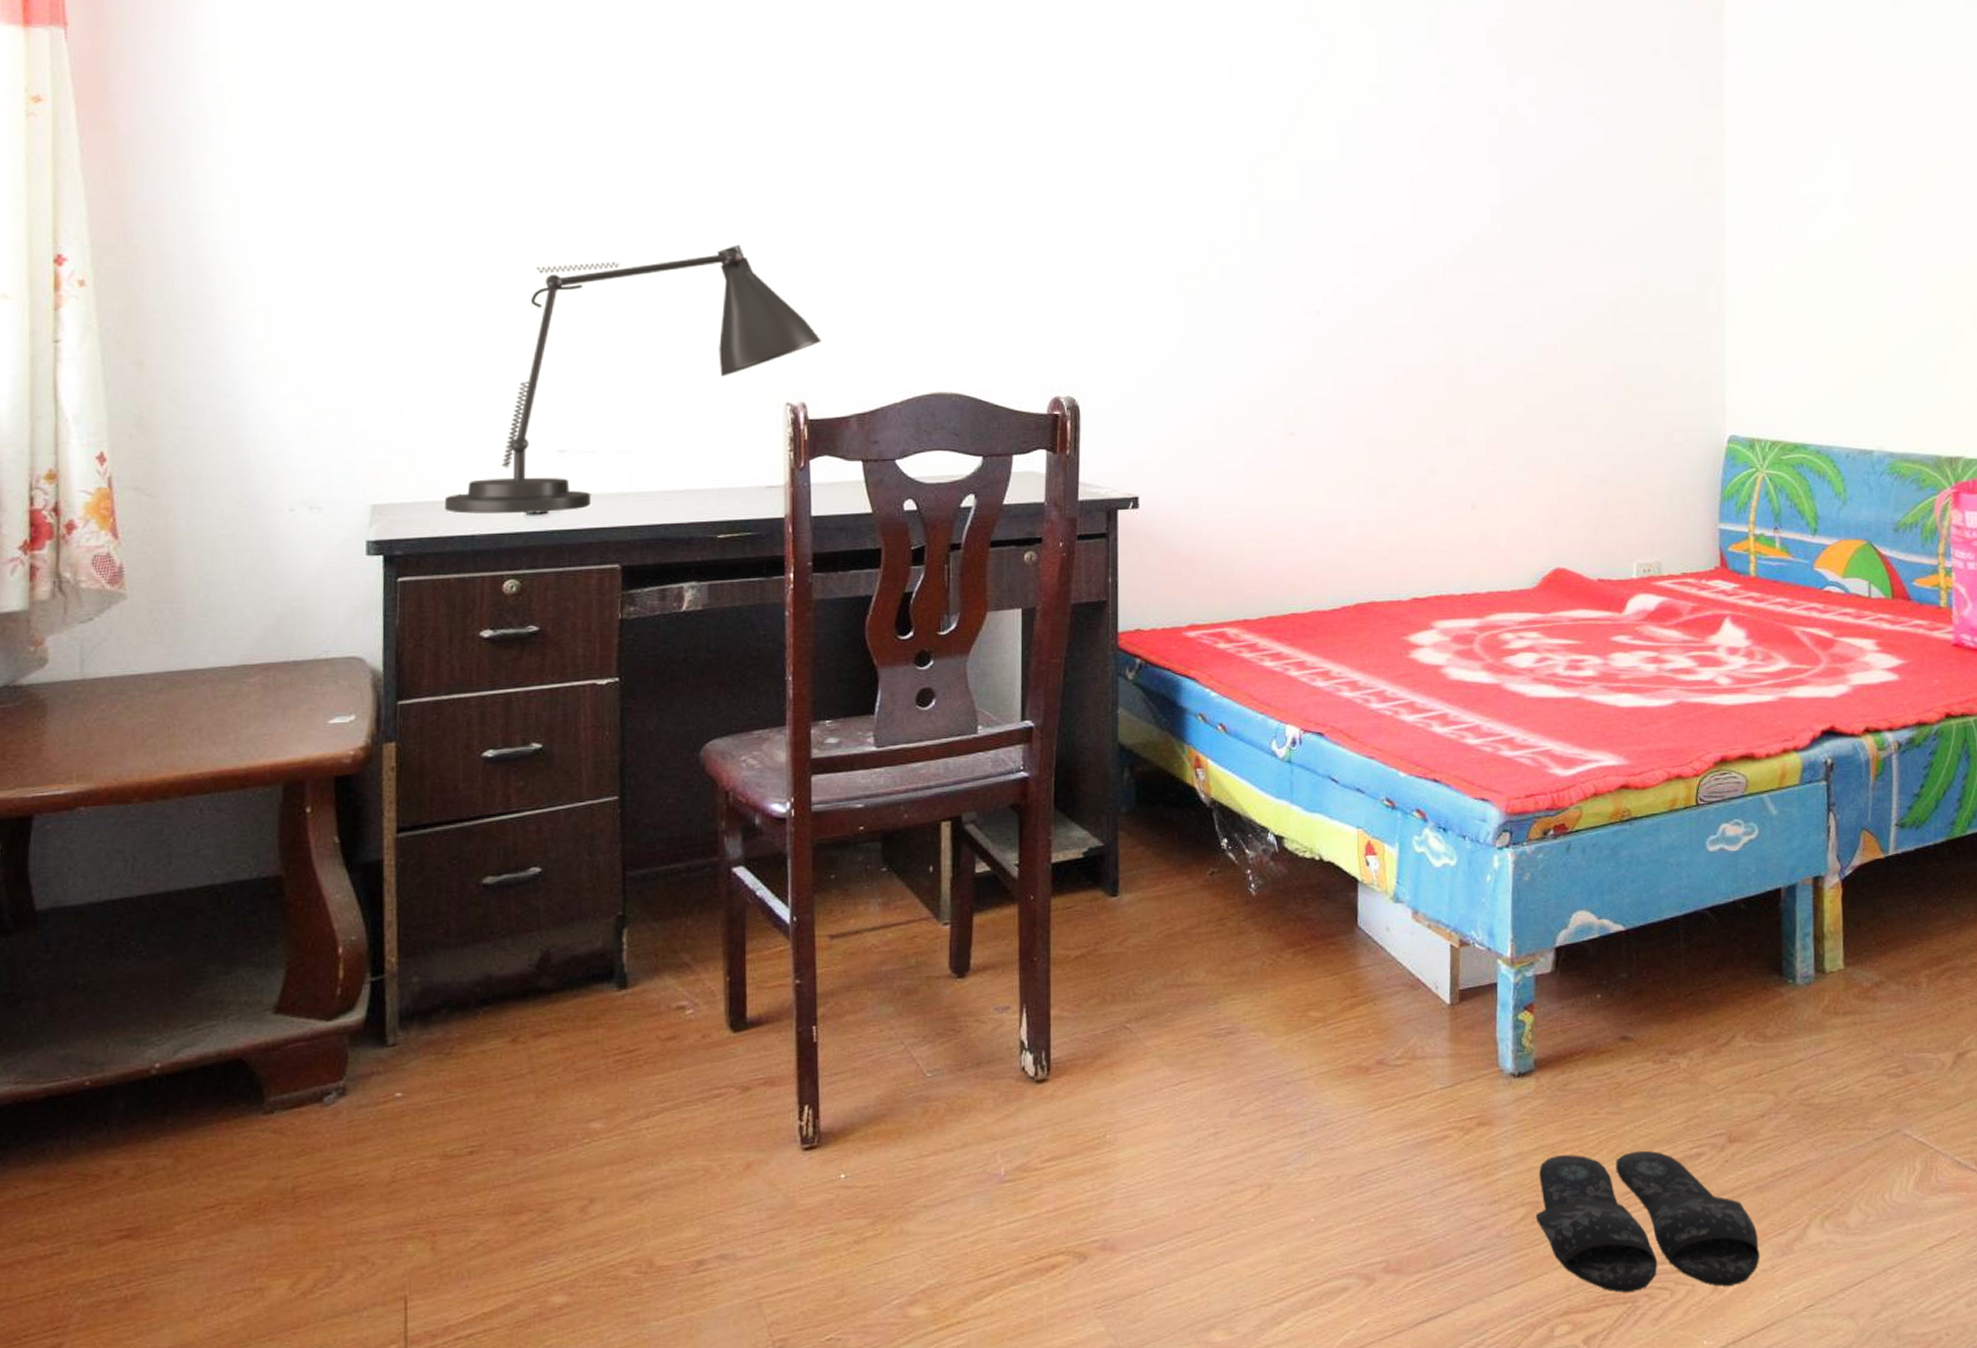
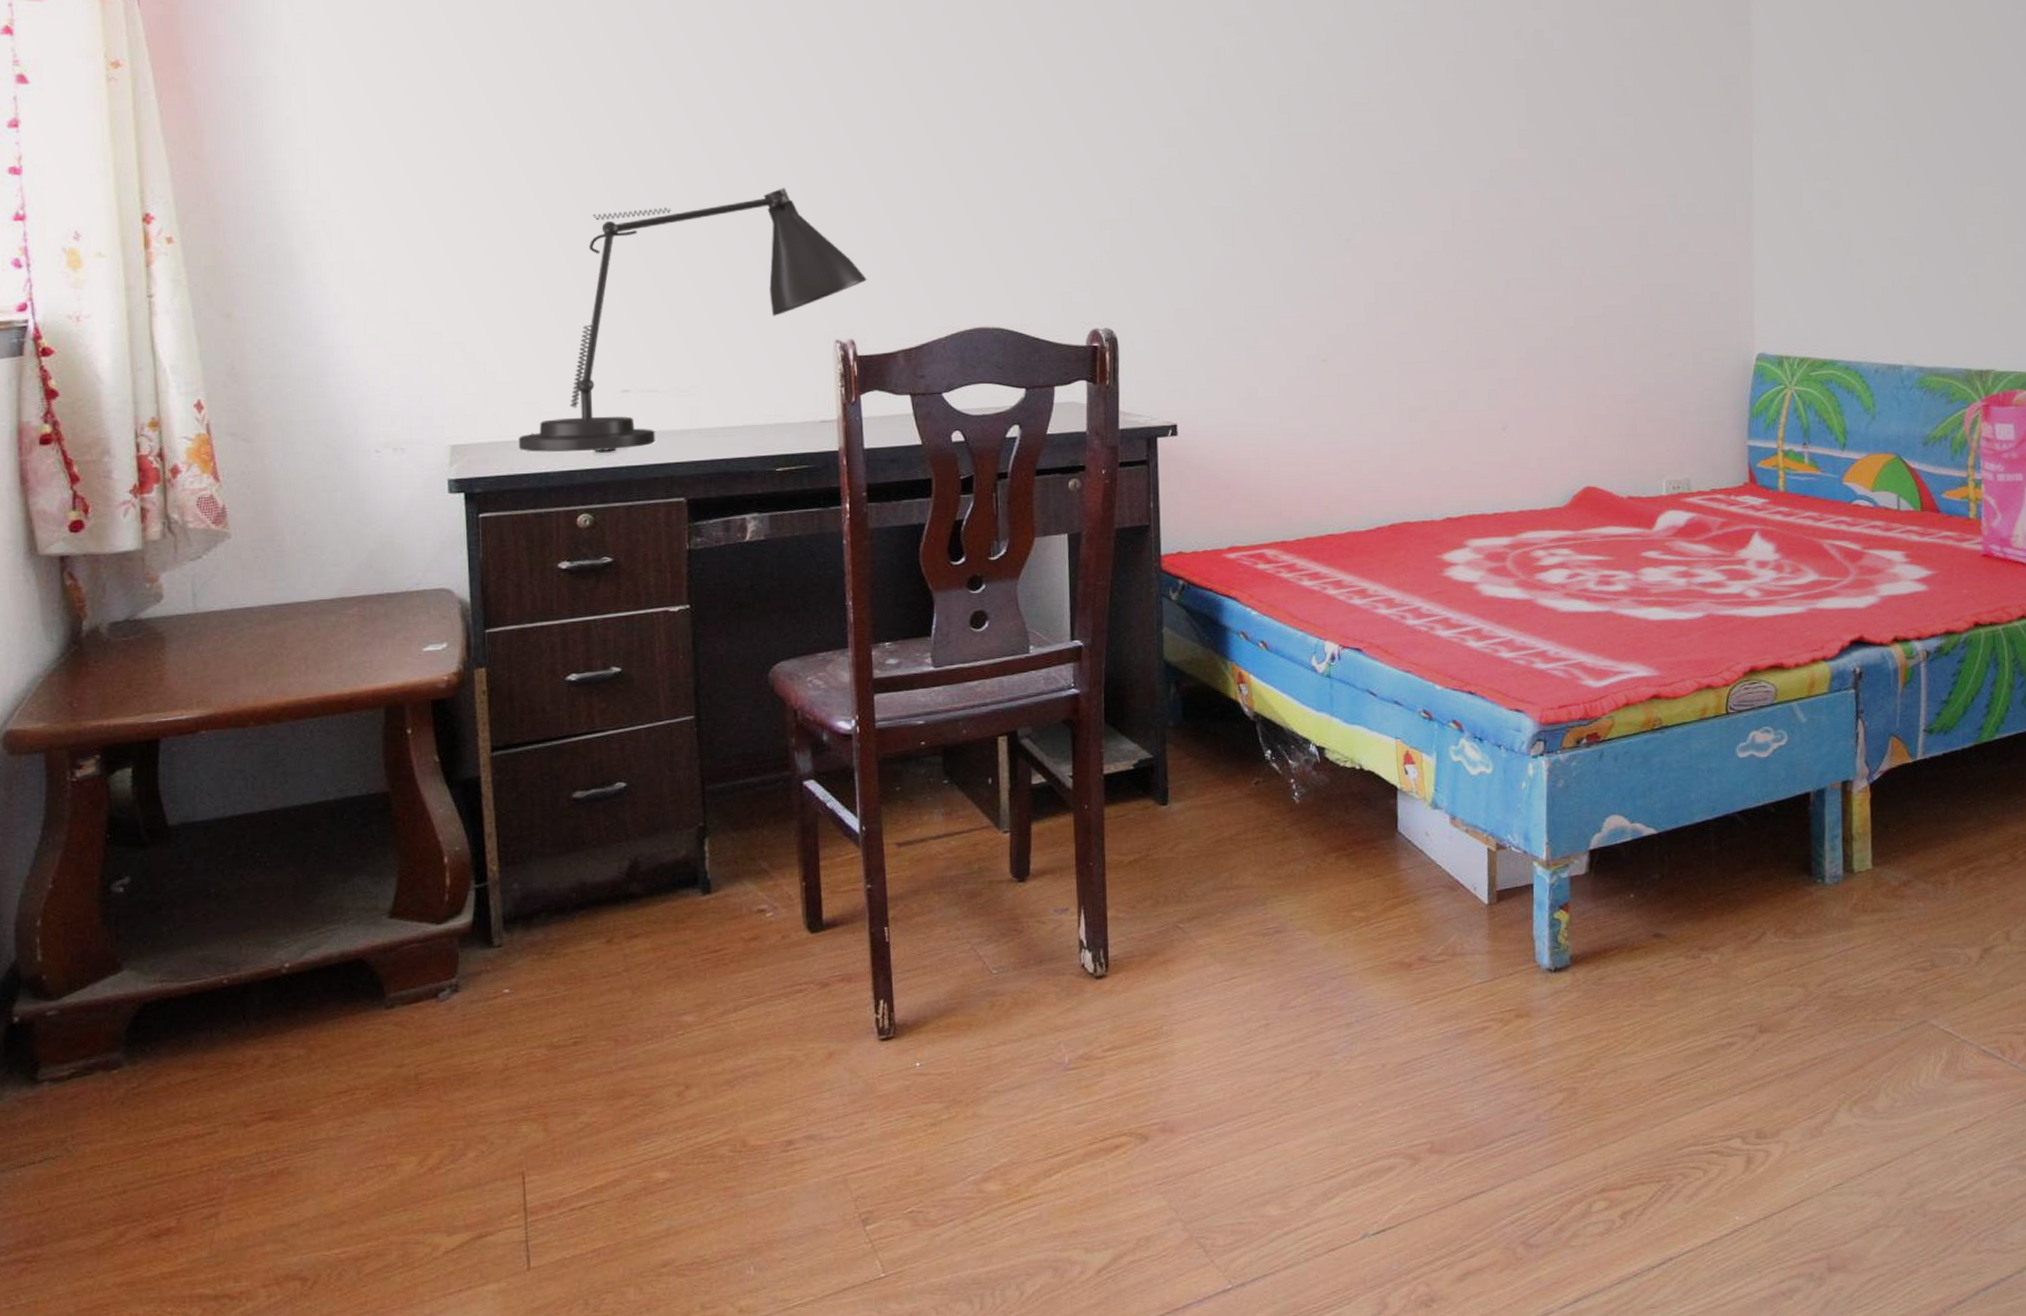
slippers: present [1536,1150,1760,1292] -> none [1574,1040,1790,1172]

